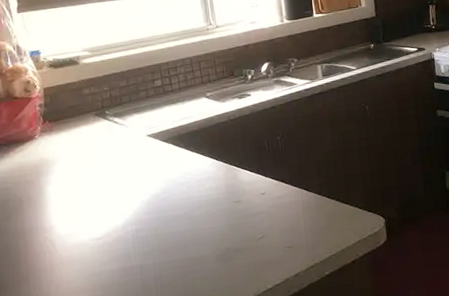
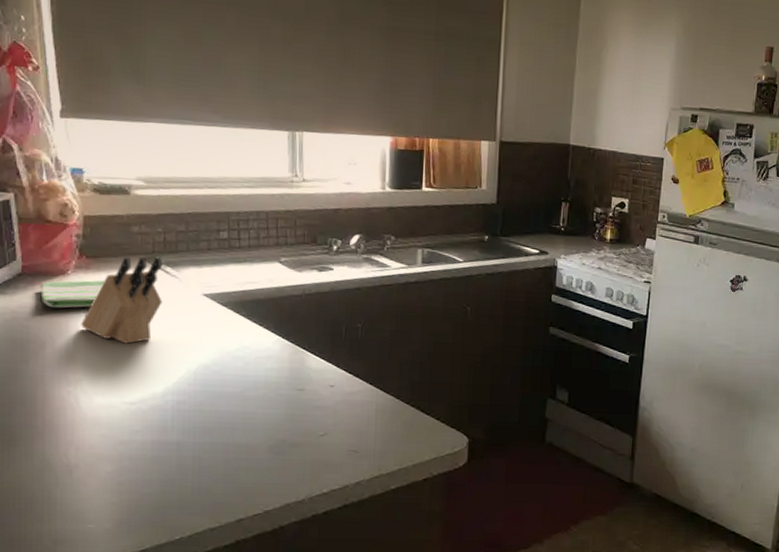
dish towel: none [14,138,66,169] -> present [40,280,105,308]
knife block: none [50,110,115,189] -> present [81,256,162,344]

